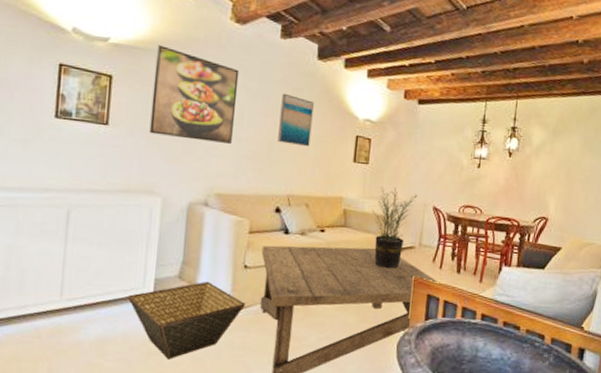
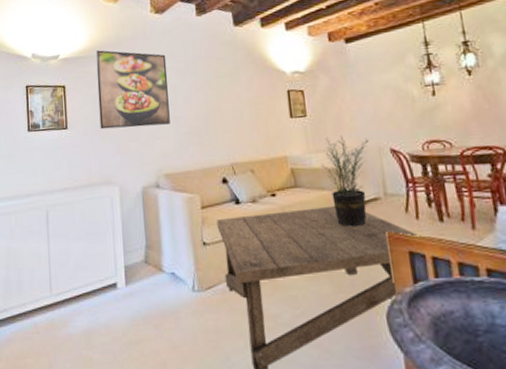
basket: present [127,281,246,360] -> none [104,263,211,349]
wall art: present [278,93,314,147] -> none [207,65,243,114]

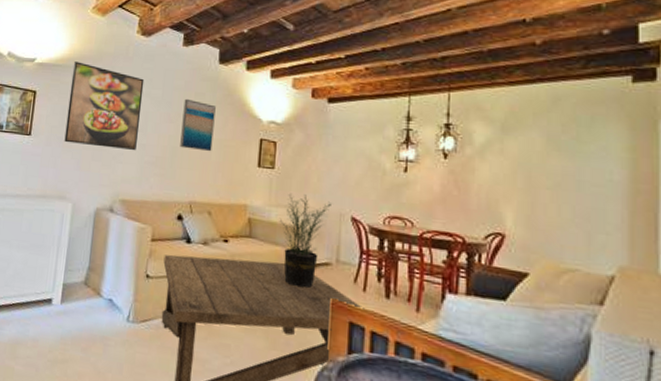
wall art: none [207,65,243,114] -> present [180,98,216,152]

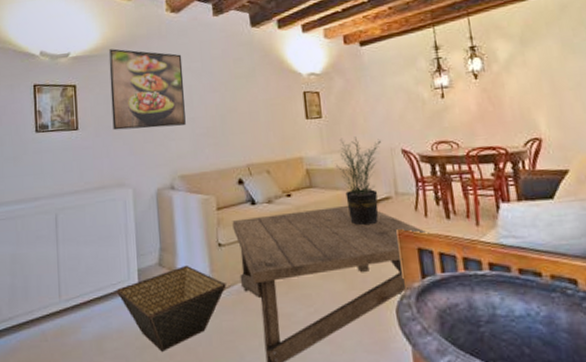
basket: none [38,289,147,370] -> present [116,265,226,352]
wall art: present [180,98,216,152] -> none [224,66,260,115]

